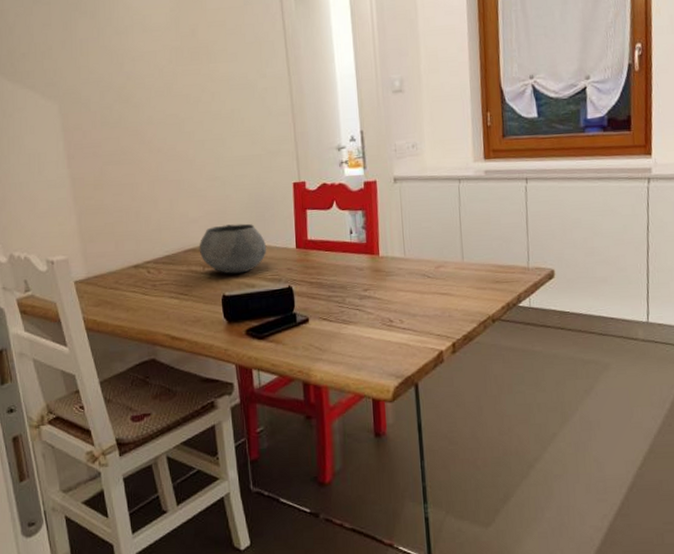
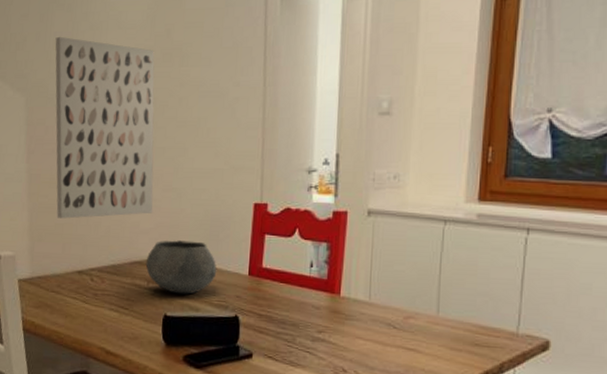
wall art: none [82,42,200,218] -> present [55,36,155,219]

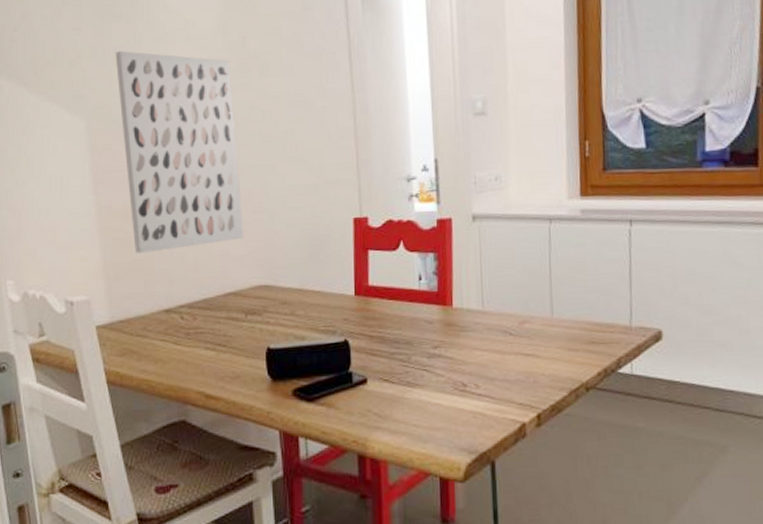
bowl: present [145,240,217,295] -> none [241,264,321,323]

